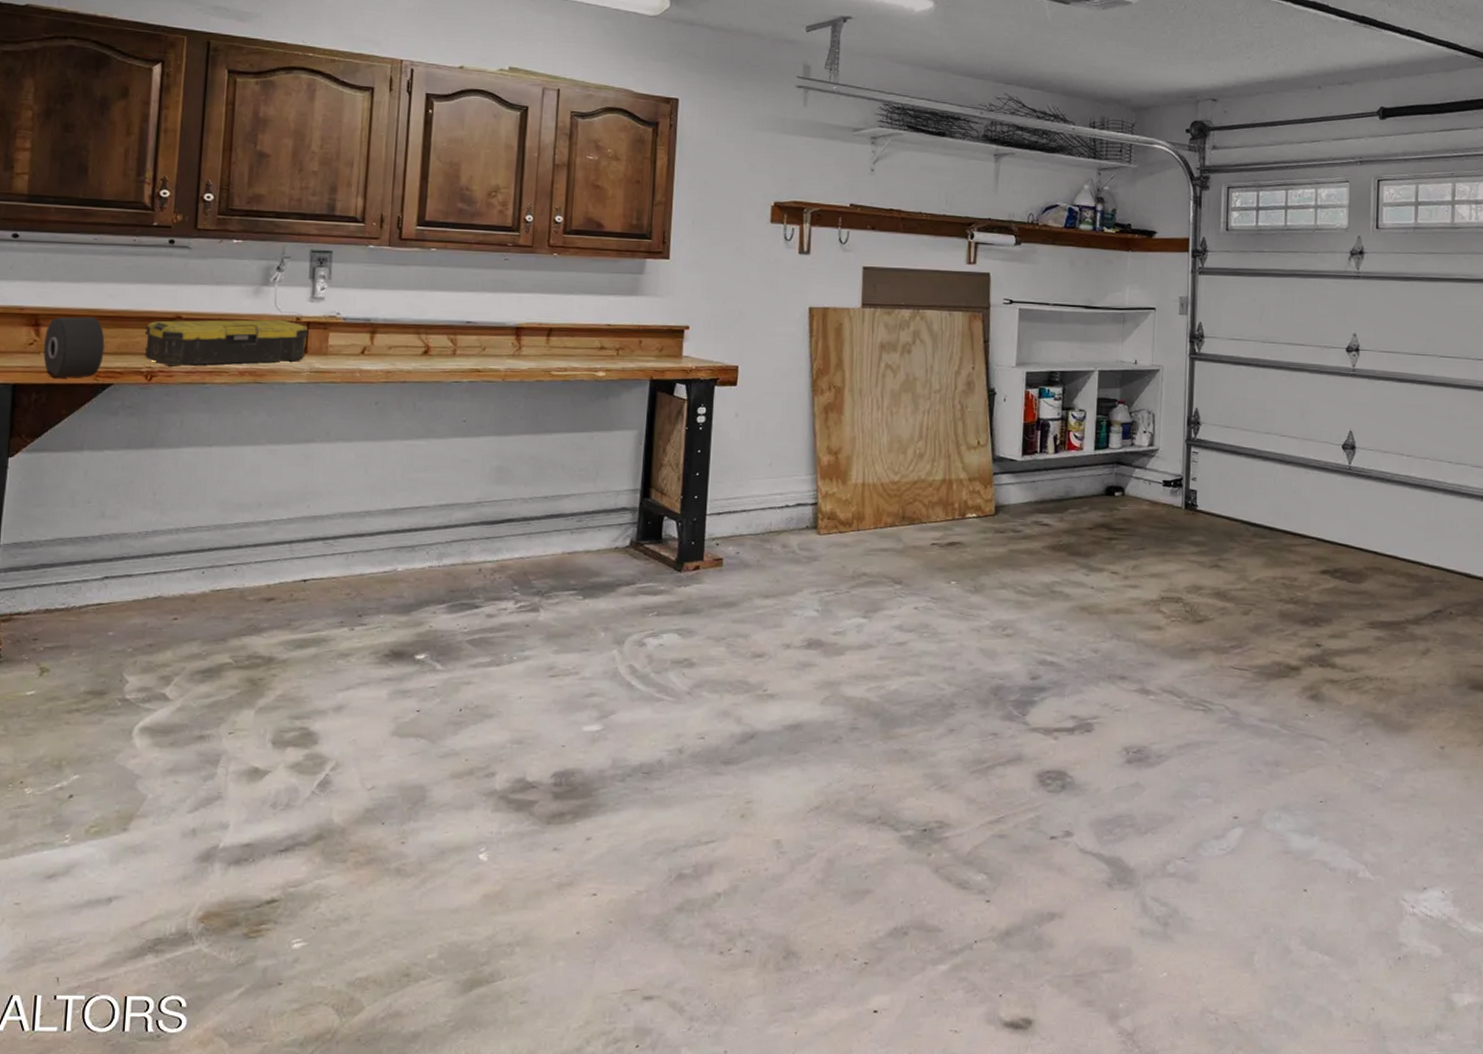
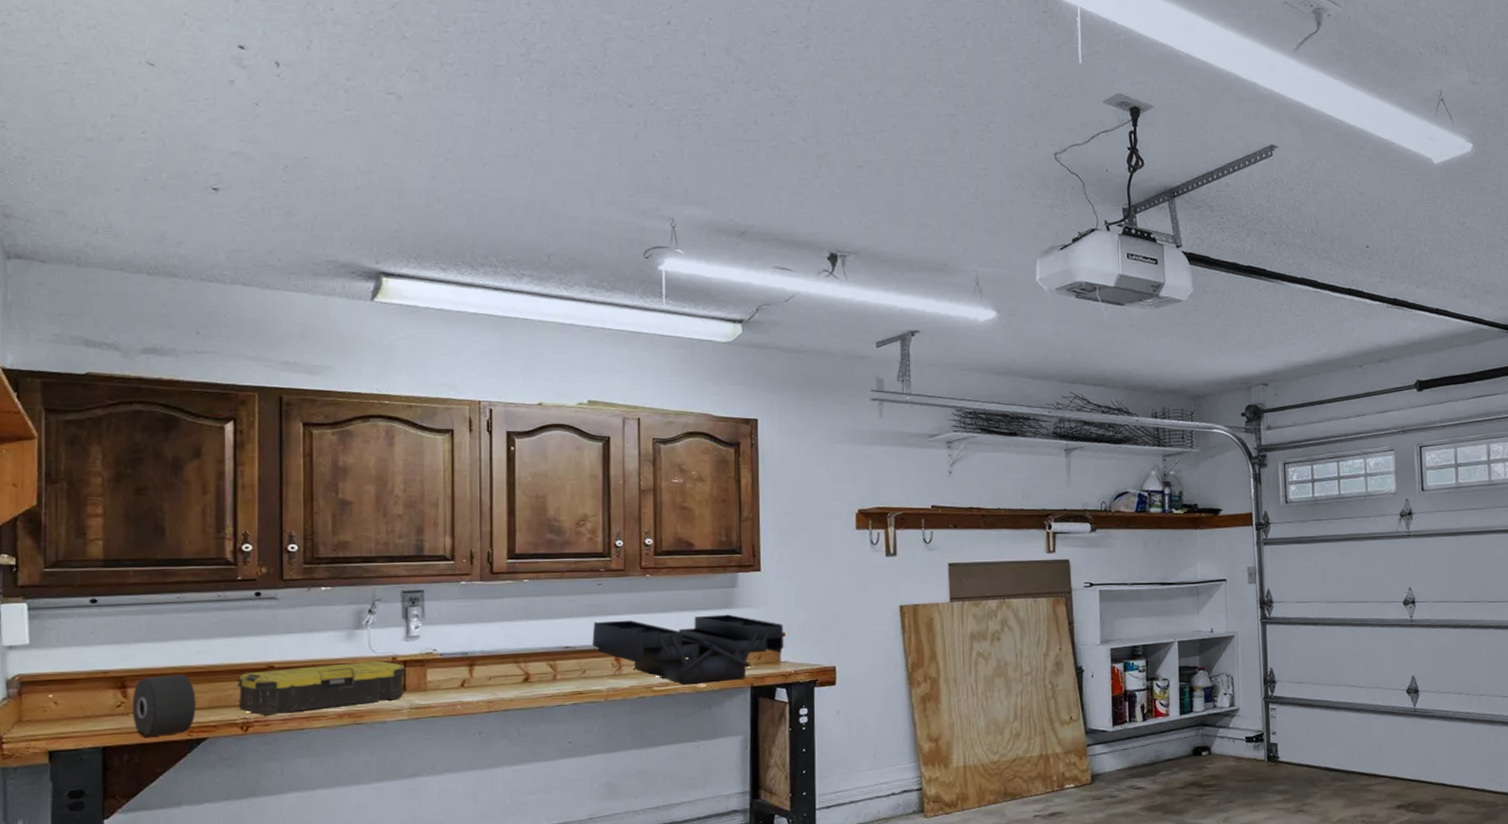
tool box: none [494,297,688,372] -> present [592,614,783,684]

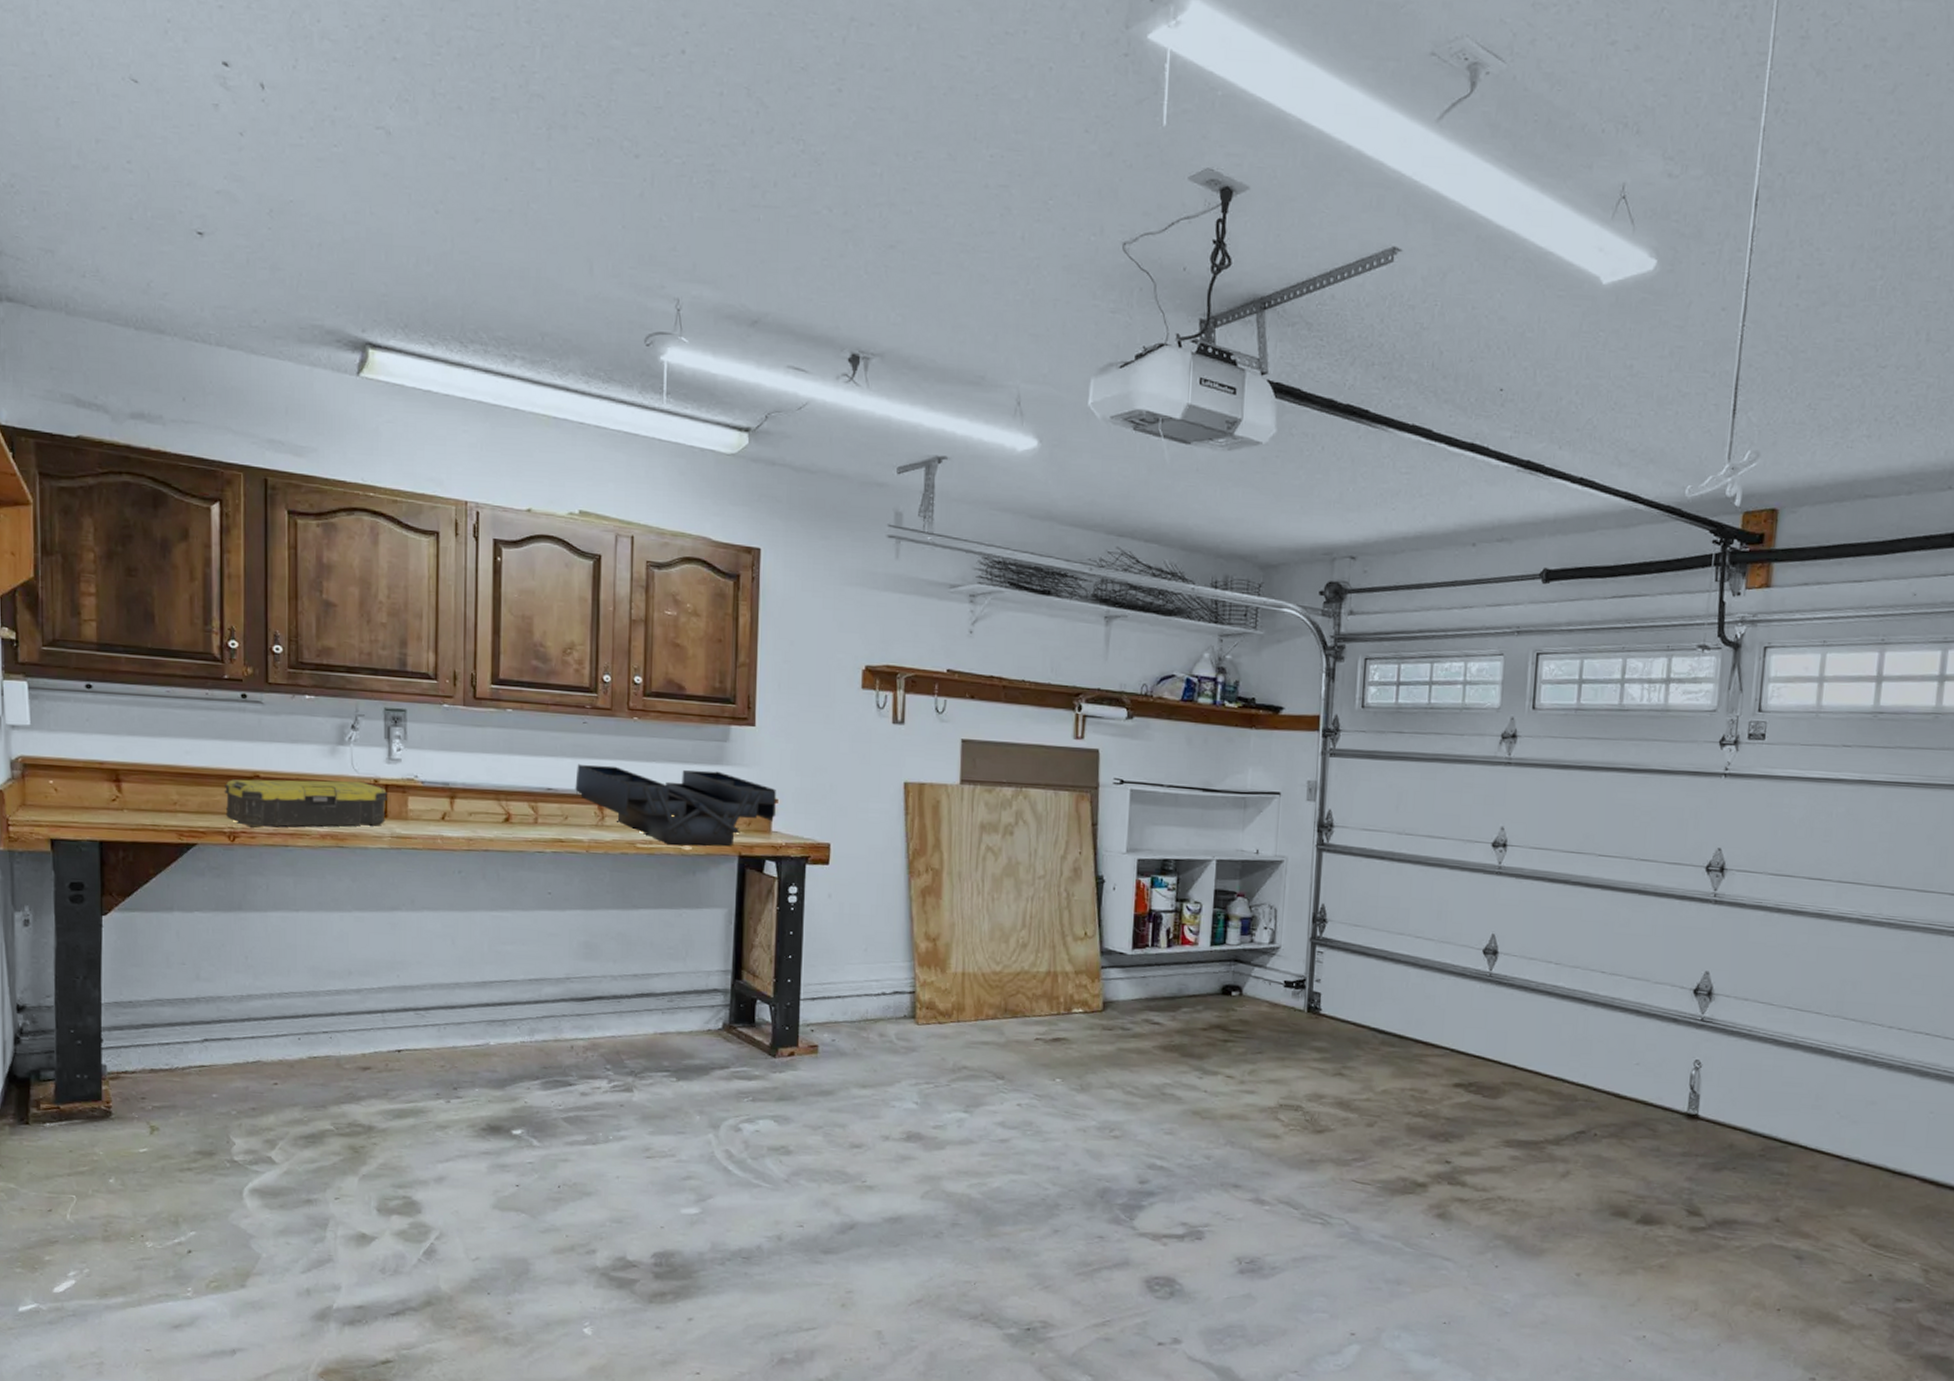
duct tape: present [133,675,196,738] -> none [126,773,186,837]

